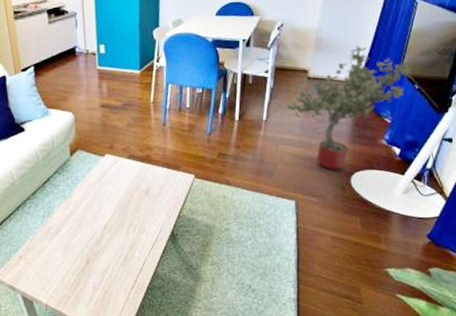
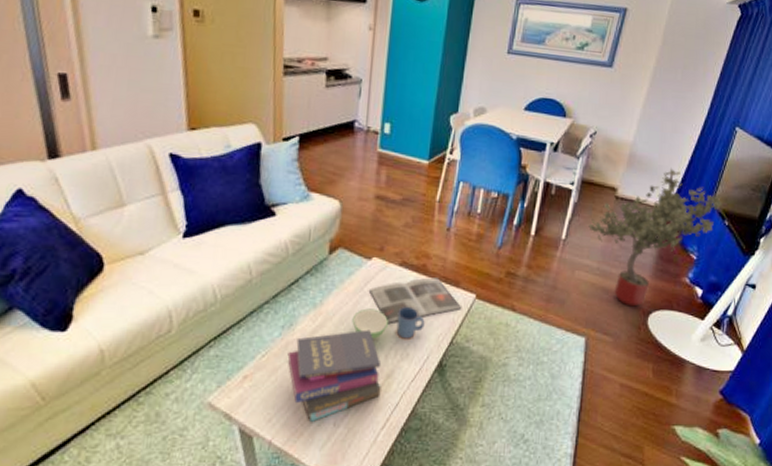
books: none [50,212,127,287] -> present [287,329,382,422]
bowl: none [96,195,126,219] -> present [352,308,389,339]
magazine: none [107,165,184,205] -> present [369,277,462,323]
mug: none [131,190,155,217] -> present [396,306,425,339]

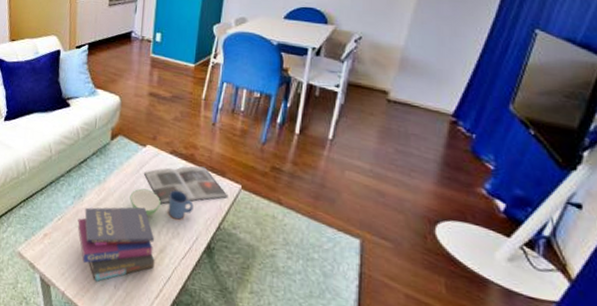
potted tree: present [588,167,722,307] -> none [358,71,524,214]

